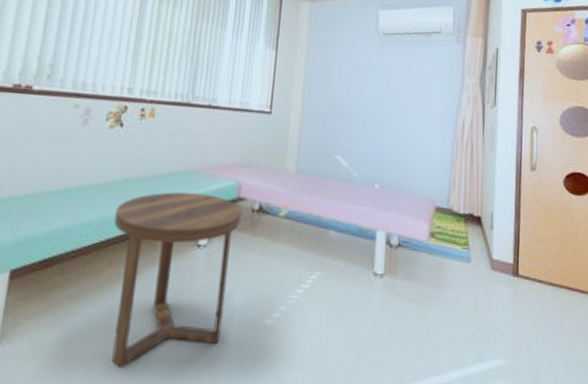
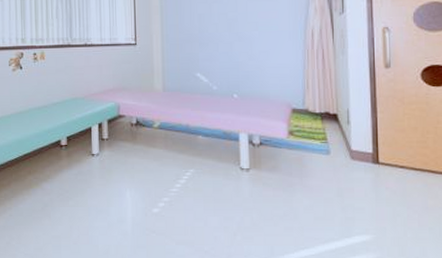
side table: present [111,192,241,369] -> none [27,115,123,247]

